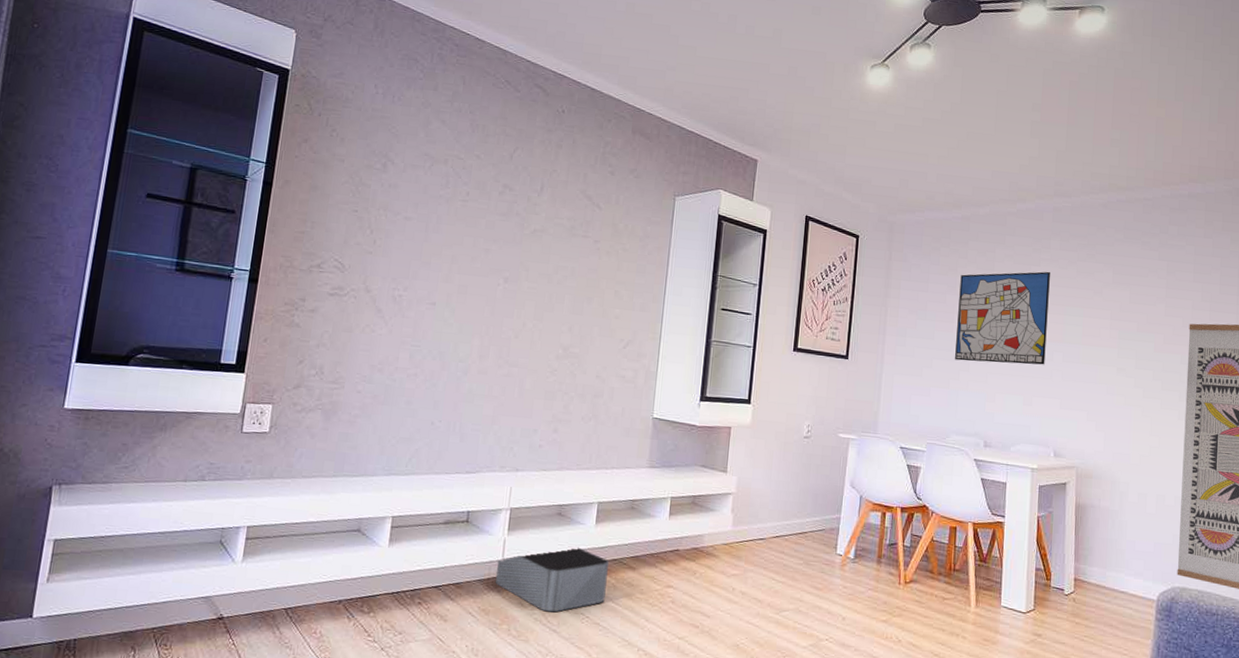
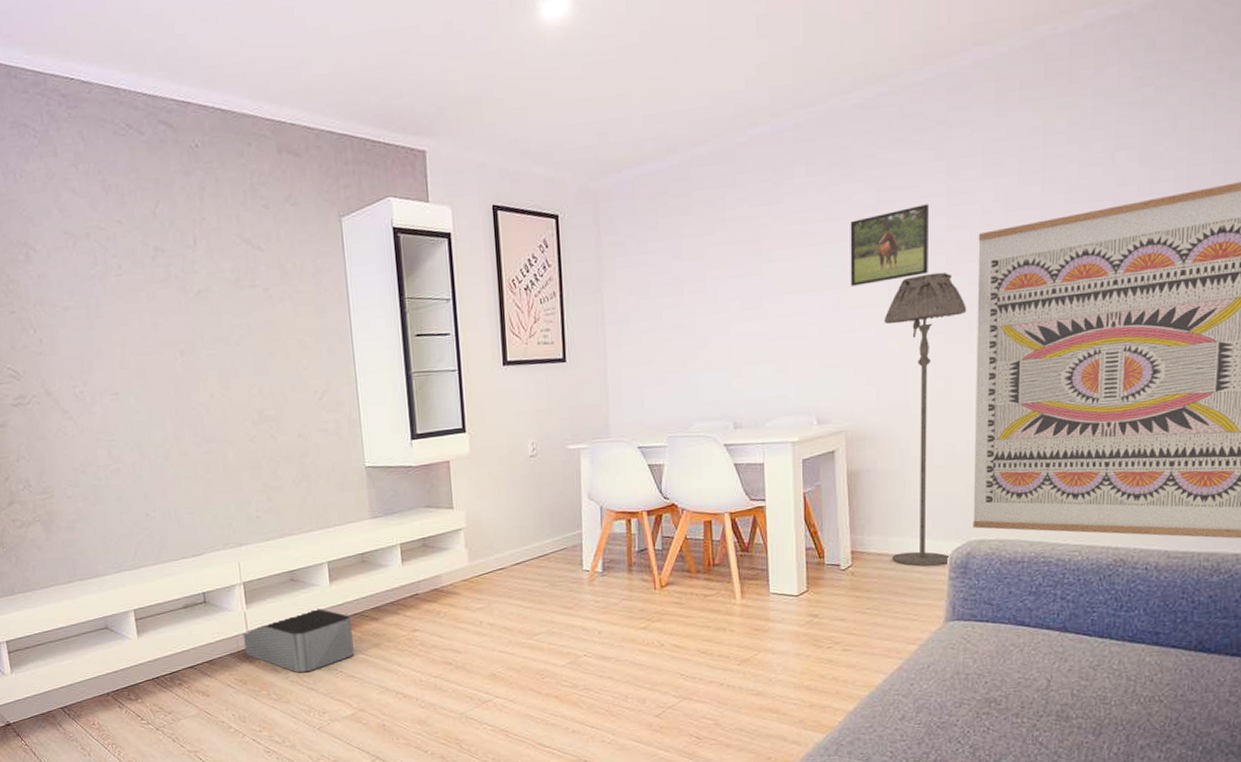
wall art: present [955,271,1050,365] -> none [686,206,798,338]
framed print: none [1088,291,1152,348] -> present [850,204,929,286]
floor lamp: none [1109,347,1178,606] -> present [883,272,967,567]

